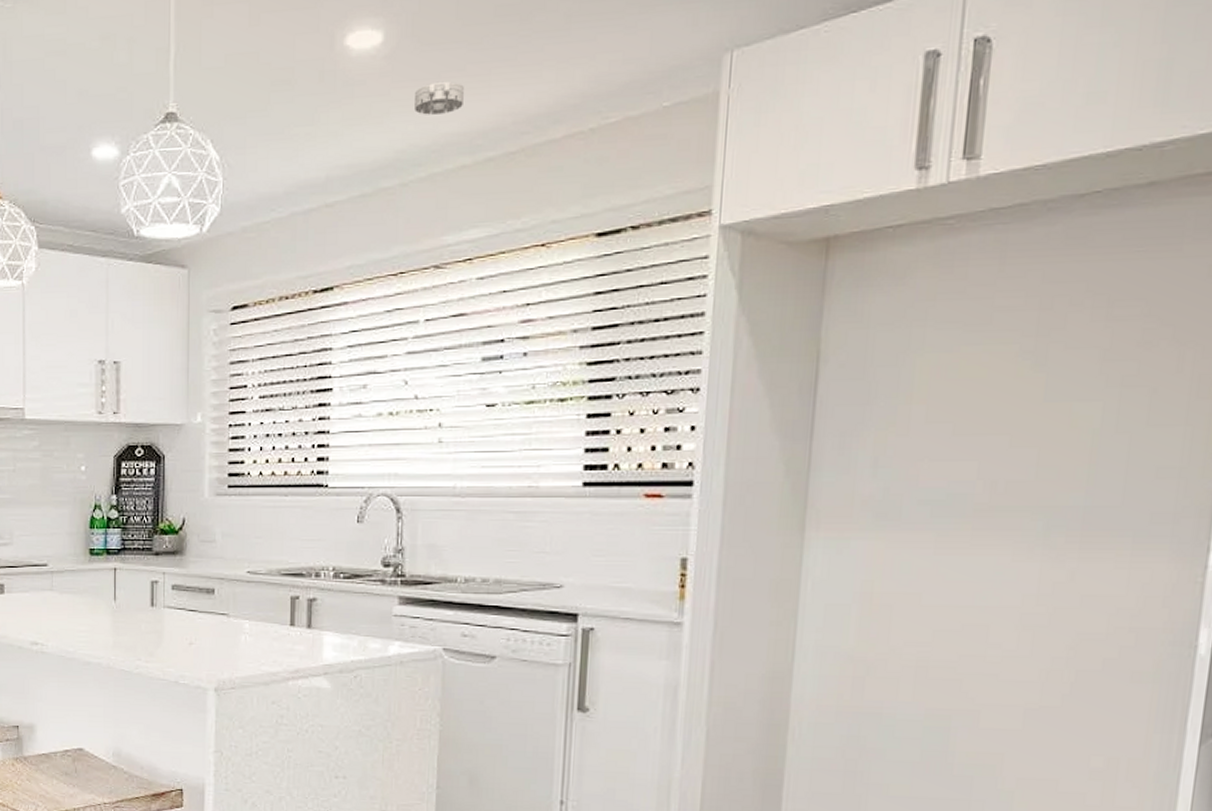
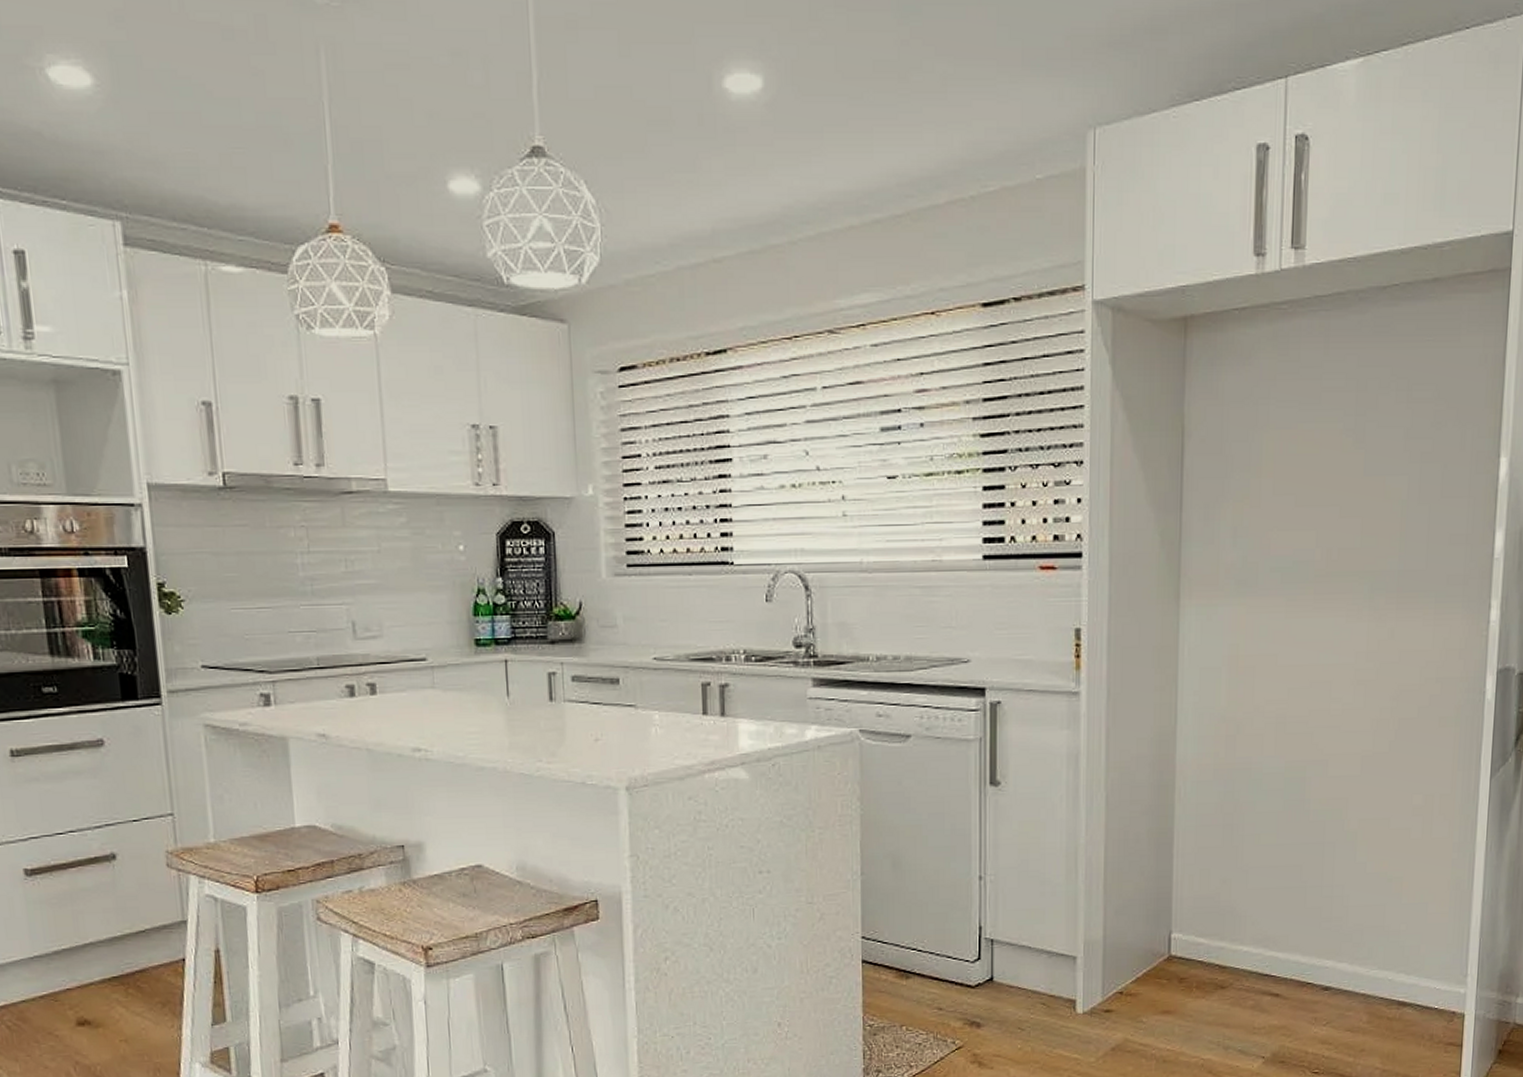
smoke detector: present [415,81,464,115] -> none [799,135,847,170]

